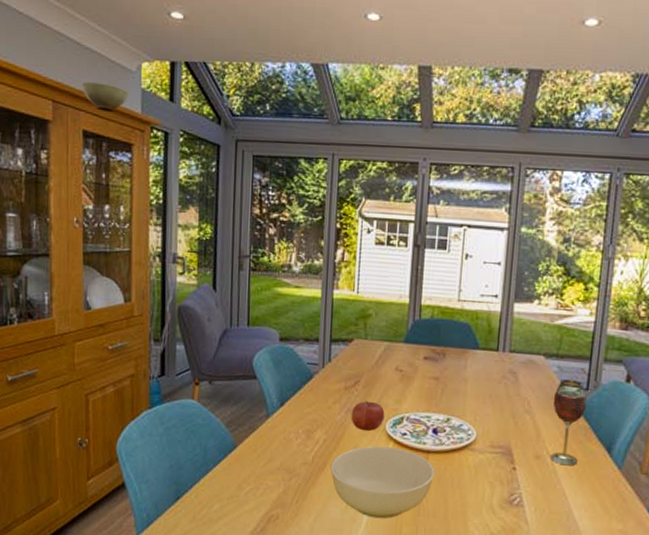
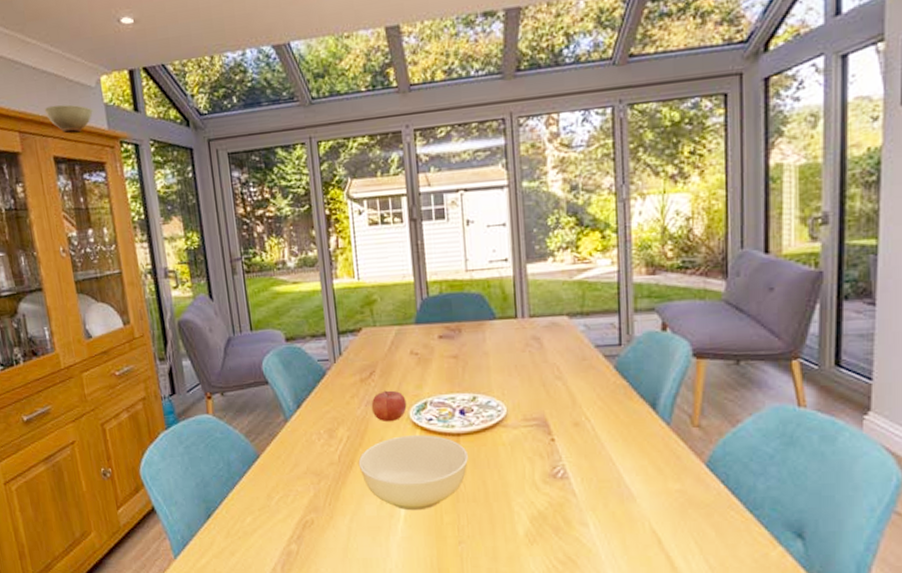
wineglass: present [550,378,587,466] -> none [584,336,621,429]

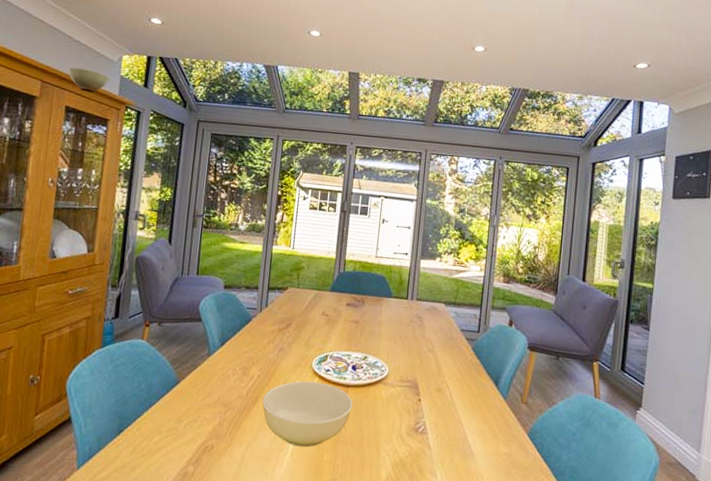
fruit: present [371,390,407,421] -> none [282,341,312,368]

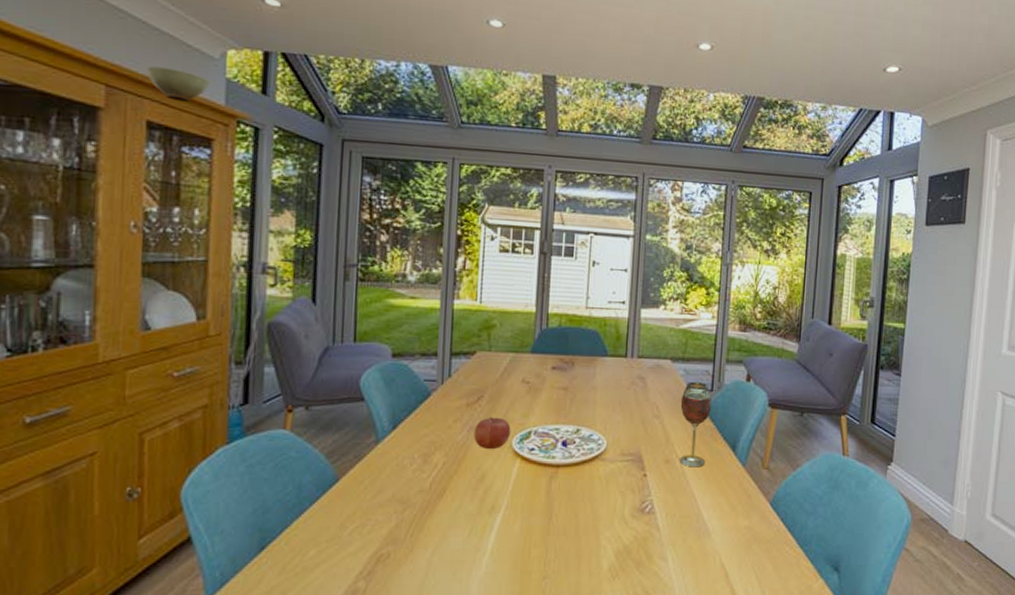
bowl: present [262,381,353,448] -> none [450,464,566,544]
fruit: none [282,341,312,368] -> present [473,417,511,449]
wineglass: none [449,323,478,397] -> present [680,381,712,468]

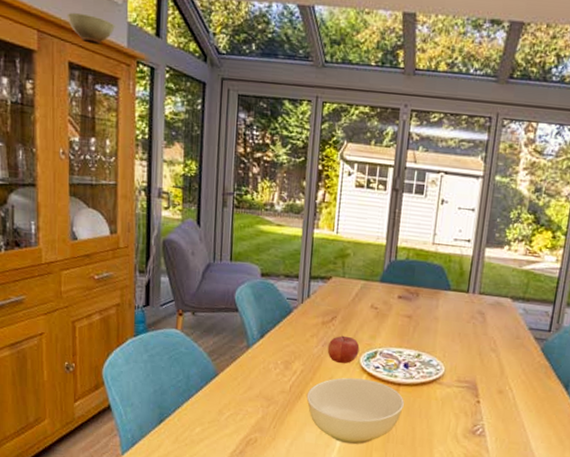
bowl: none [450,464,566,544] -> present [306,377,405,445]
wineglass: present [680,381,712,468] -> none [512,320,549,401]

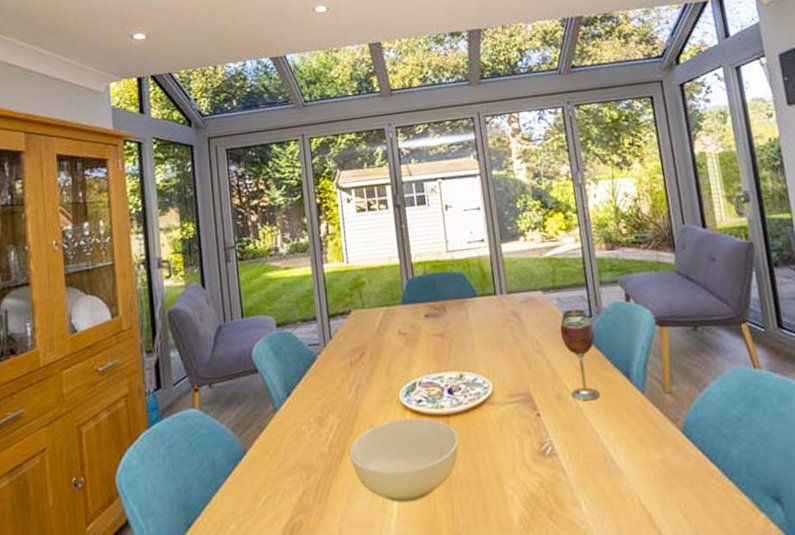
bowl: present [67,12,115,44] -> none [52,107,100,134]
fruit: present [327,335,360,363] -> none [361,372,397,406]
wineglass: none [512,320,549,401] -> present [560,309,600,401]

